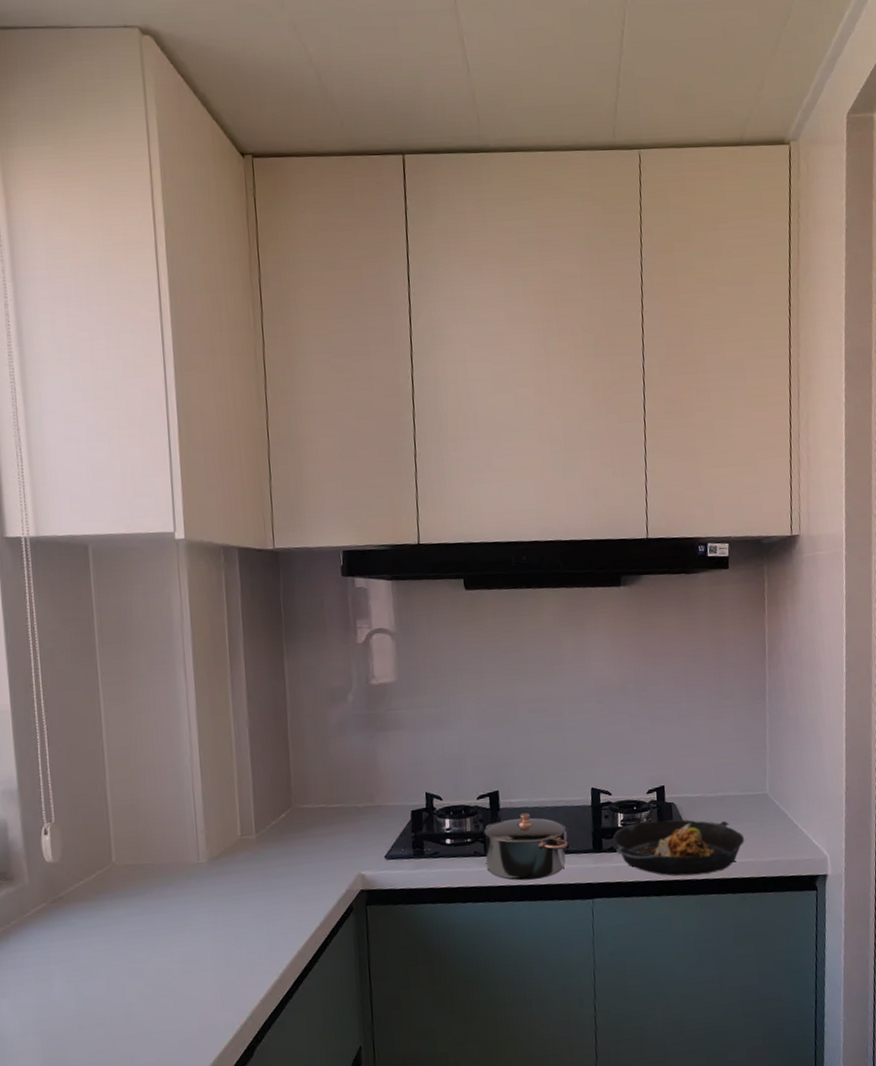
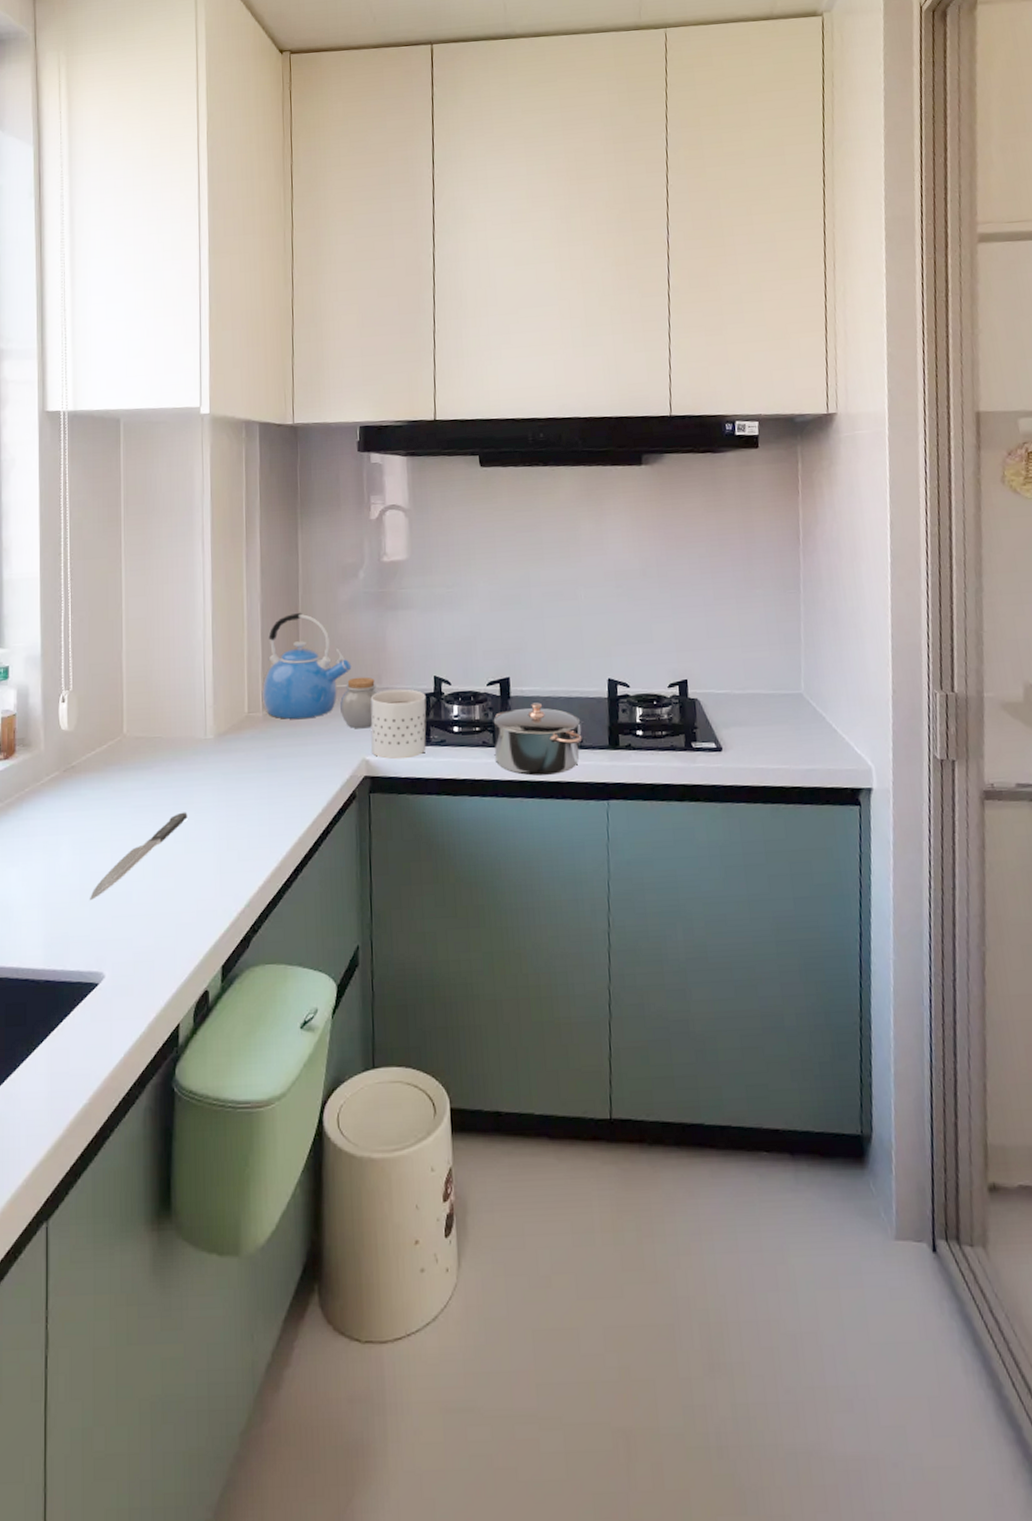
kitchen knife: none [87,934,184,1024] -> present [90,812,188,900]
kettle: none [254,736,344,840] -> present [262,612,352,719]
jar: none [334,796,371,846] -> present [340,677,378,729]
mug: none [364,805,420,873] -> present [370,689,427,760]
wok: present [613,819,745,877] -> none [631,717,777,782]

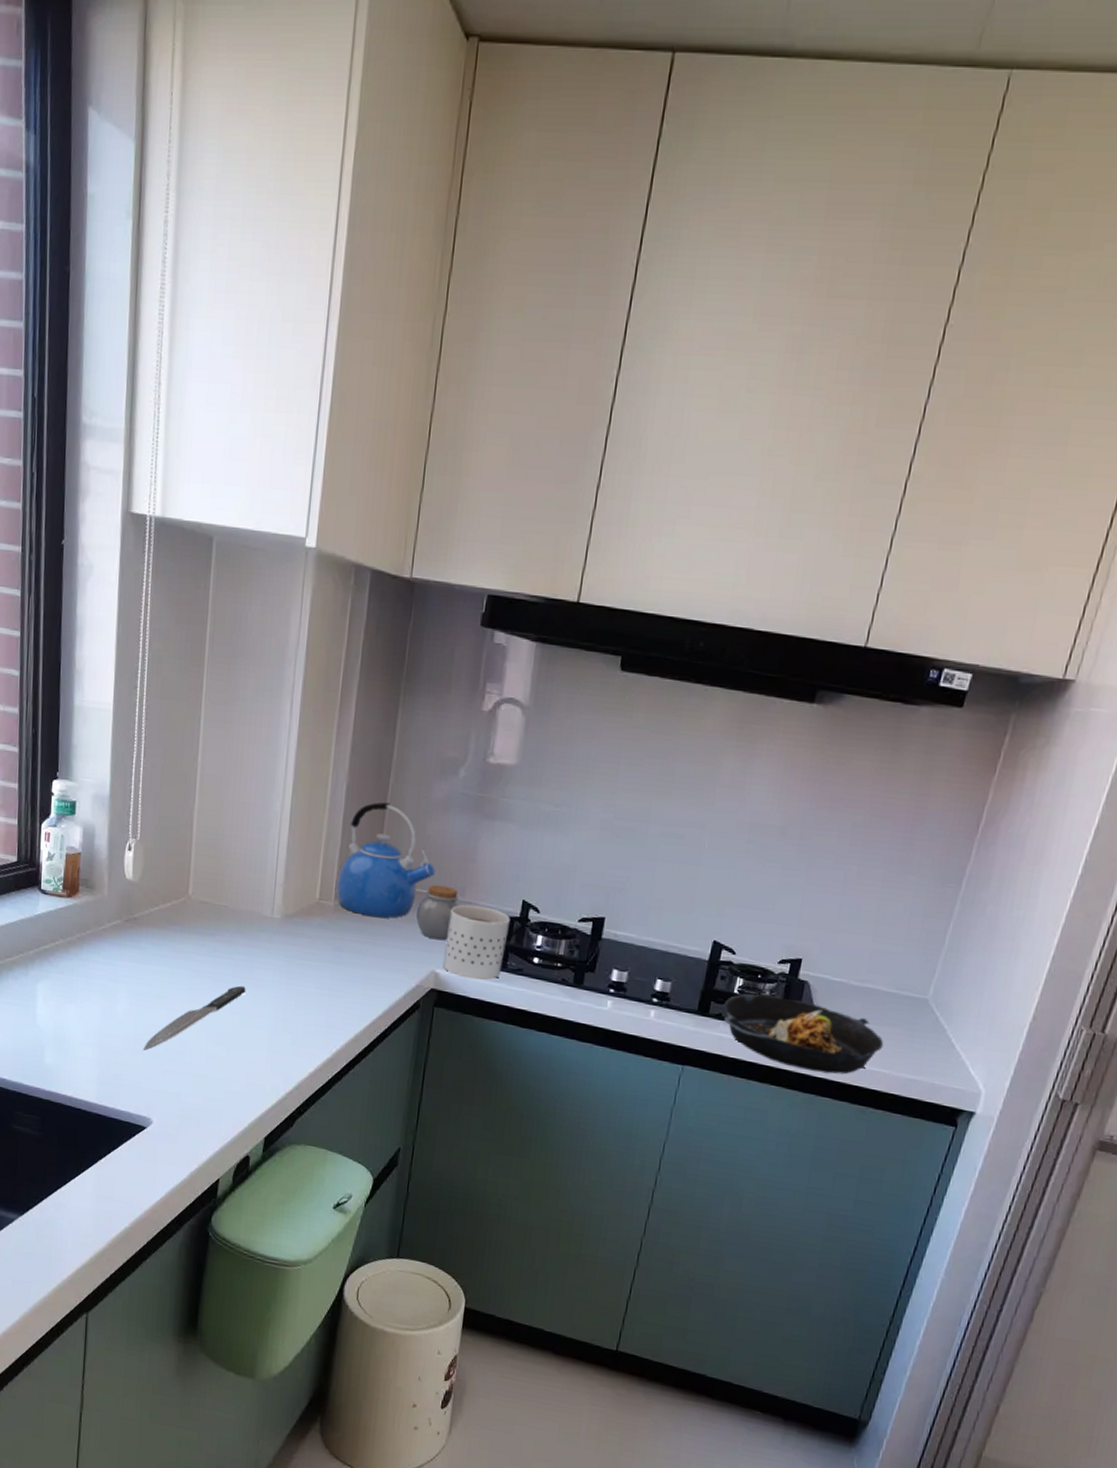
cooking pot: present [493,702,582,777] -> none [571,949,673,1029]
wok: none [631,717,777,782] -> present [724,993,884,1075]

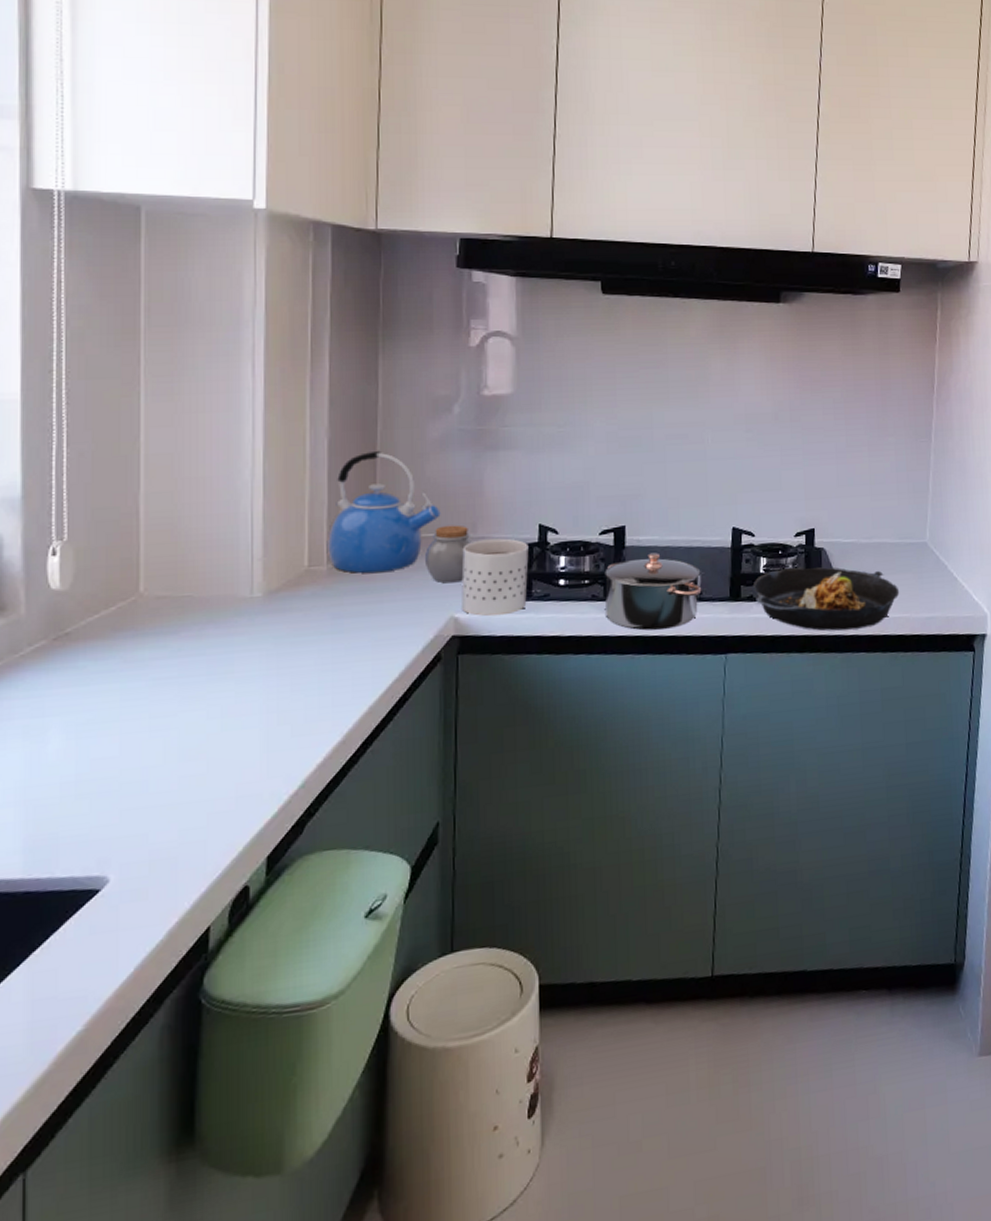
kitchen knife: present [143,985,246,1051] -> none [89,683,226,792]
cooking pot: none [571,949,673,1029] -> present [604,553,702,631]

